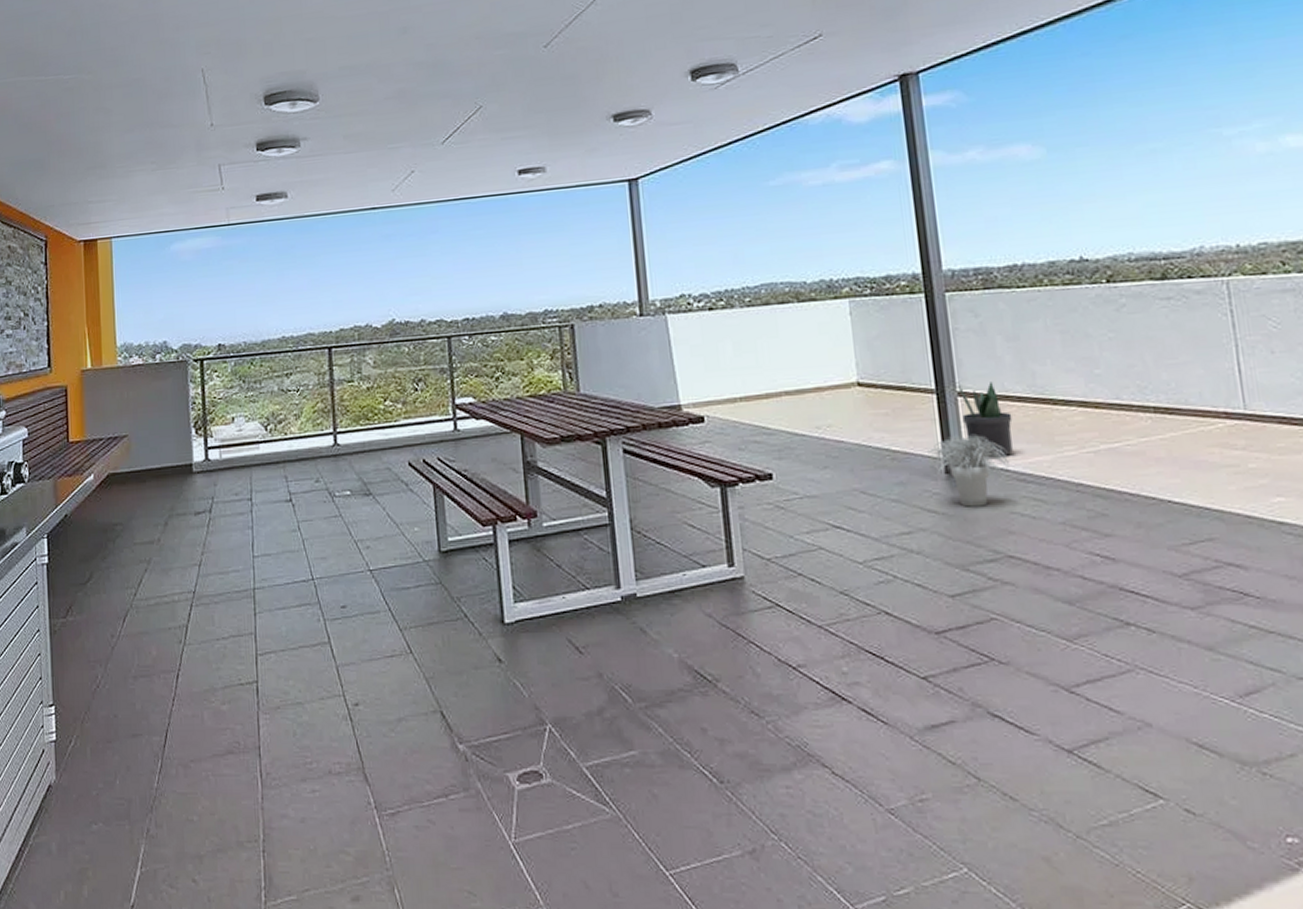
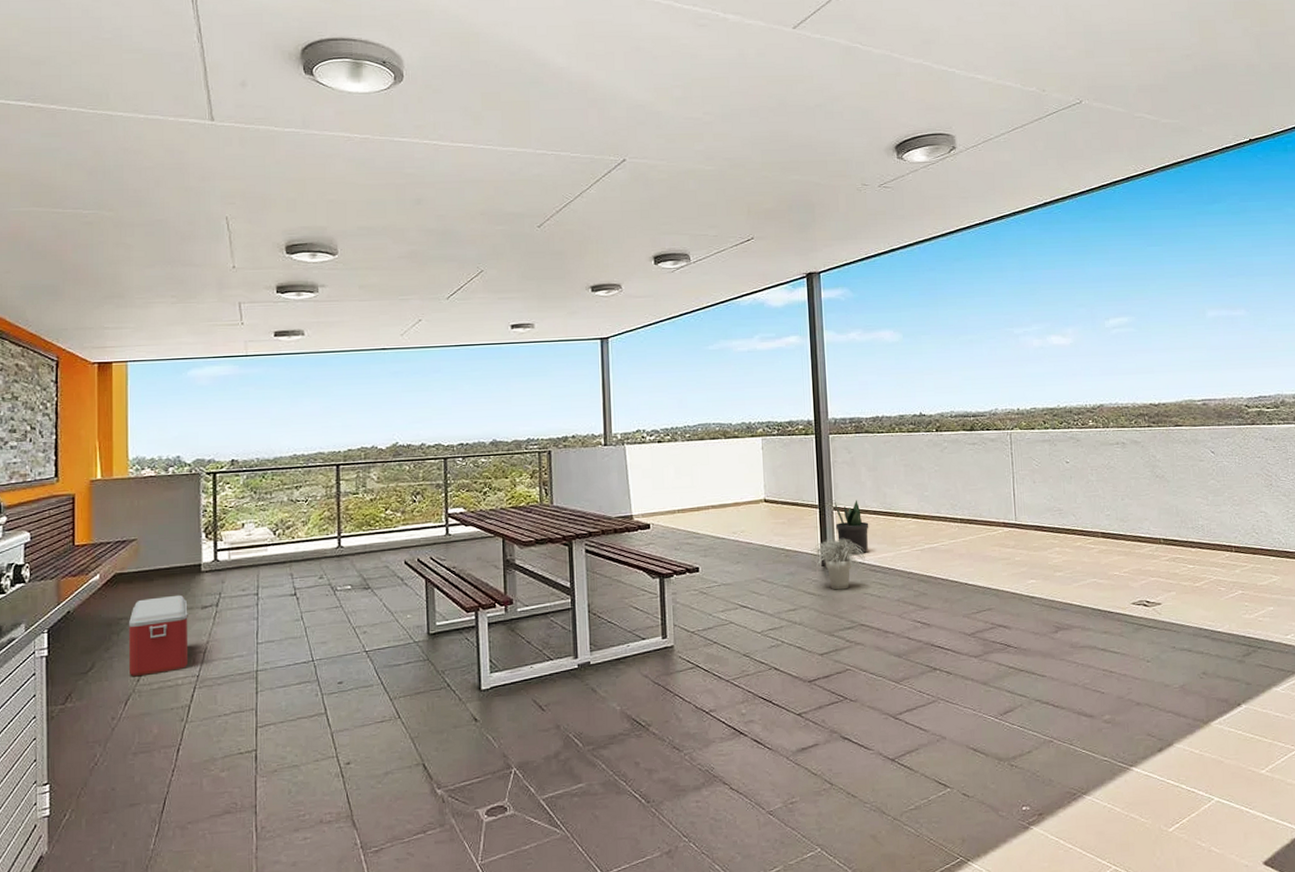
cooler: none [124,498,183,590] -> present [128,594,189,677]

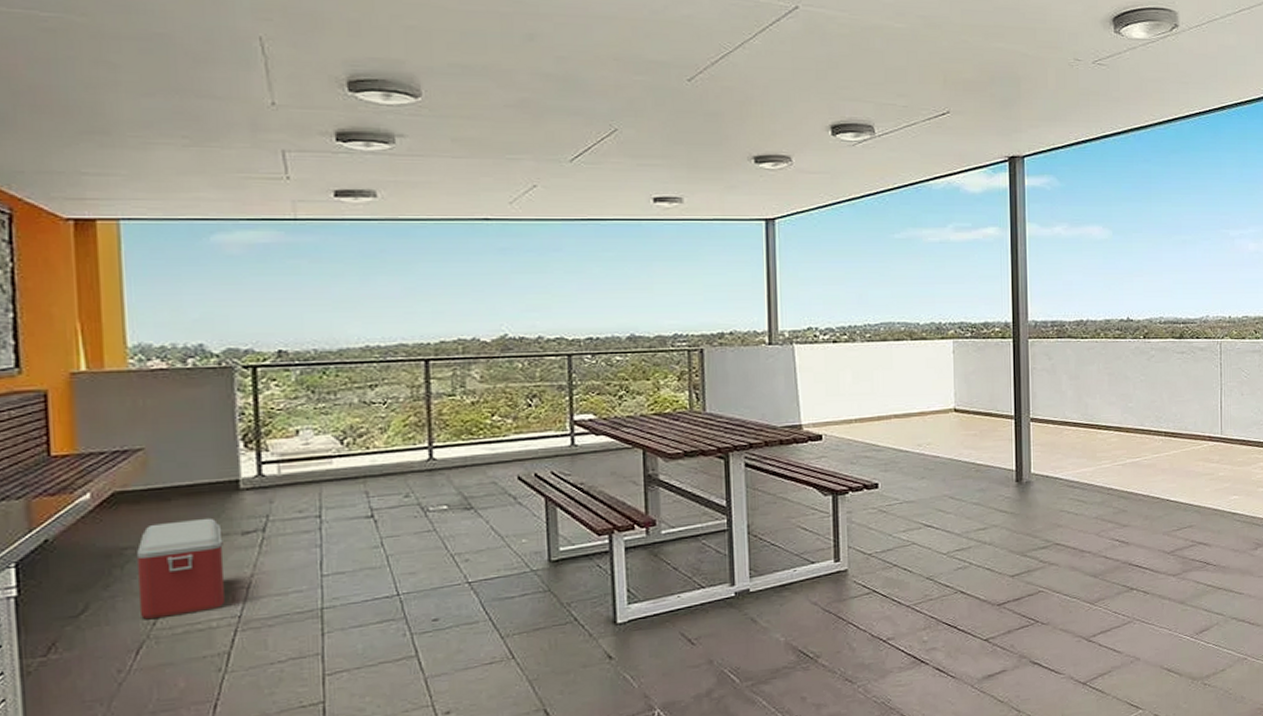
potted plant: present [811,538,865,590] -> none [1004,451,1063,508]
planter: present [834,500,869,554] -> none [1032,411,1068,468]

